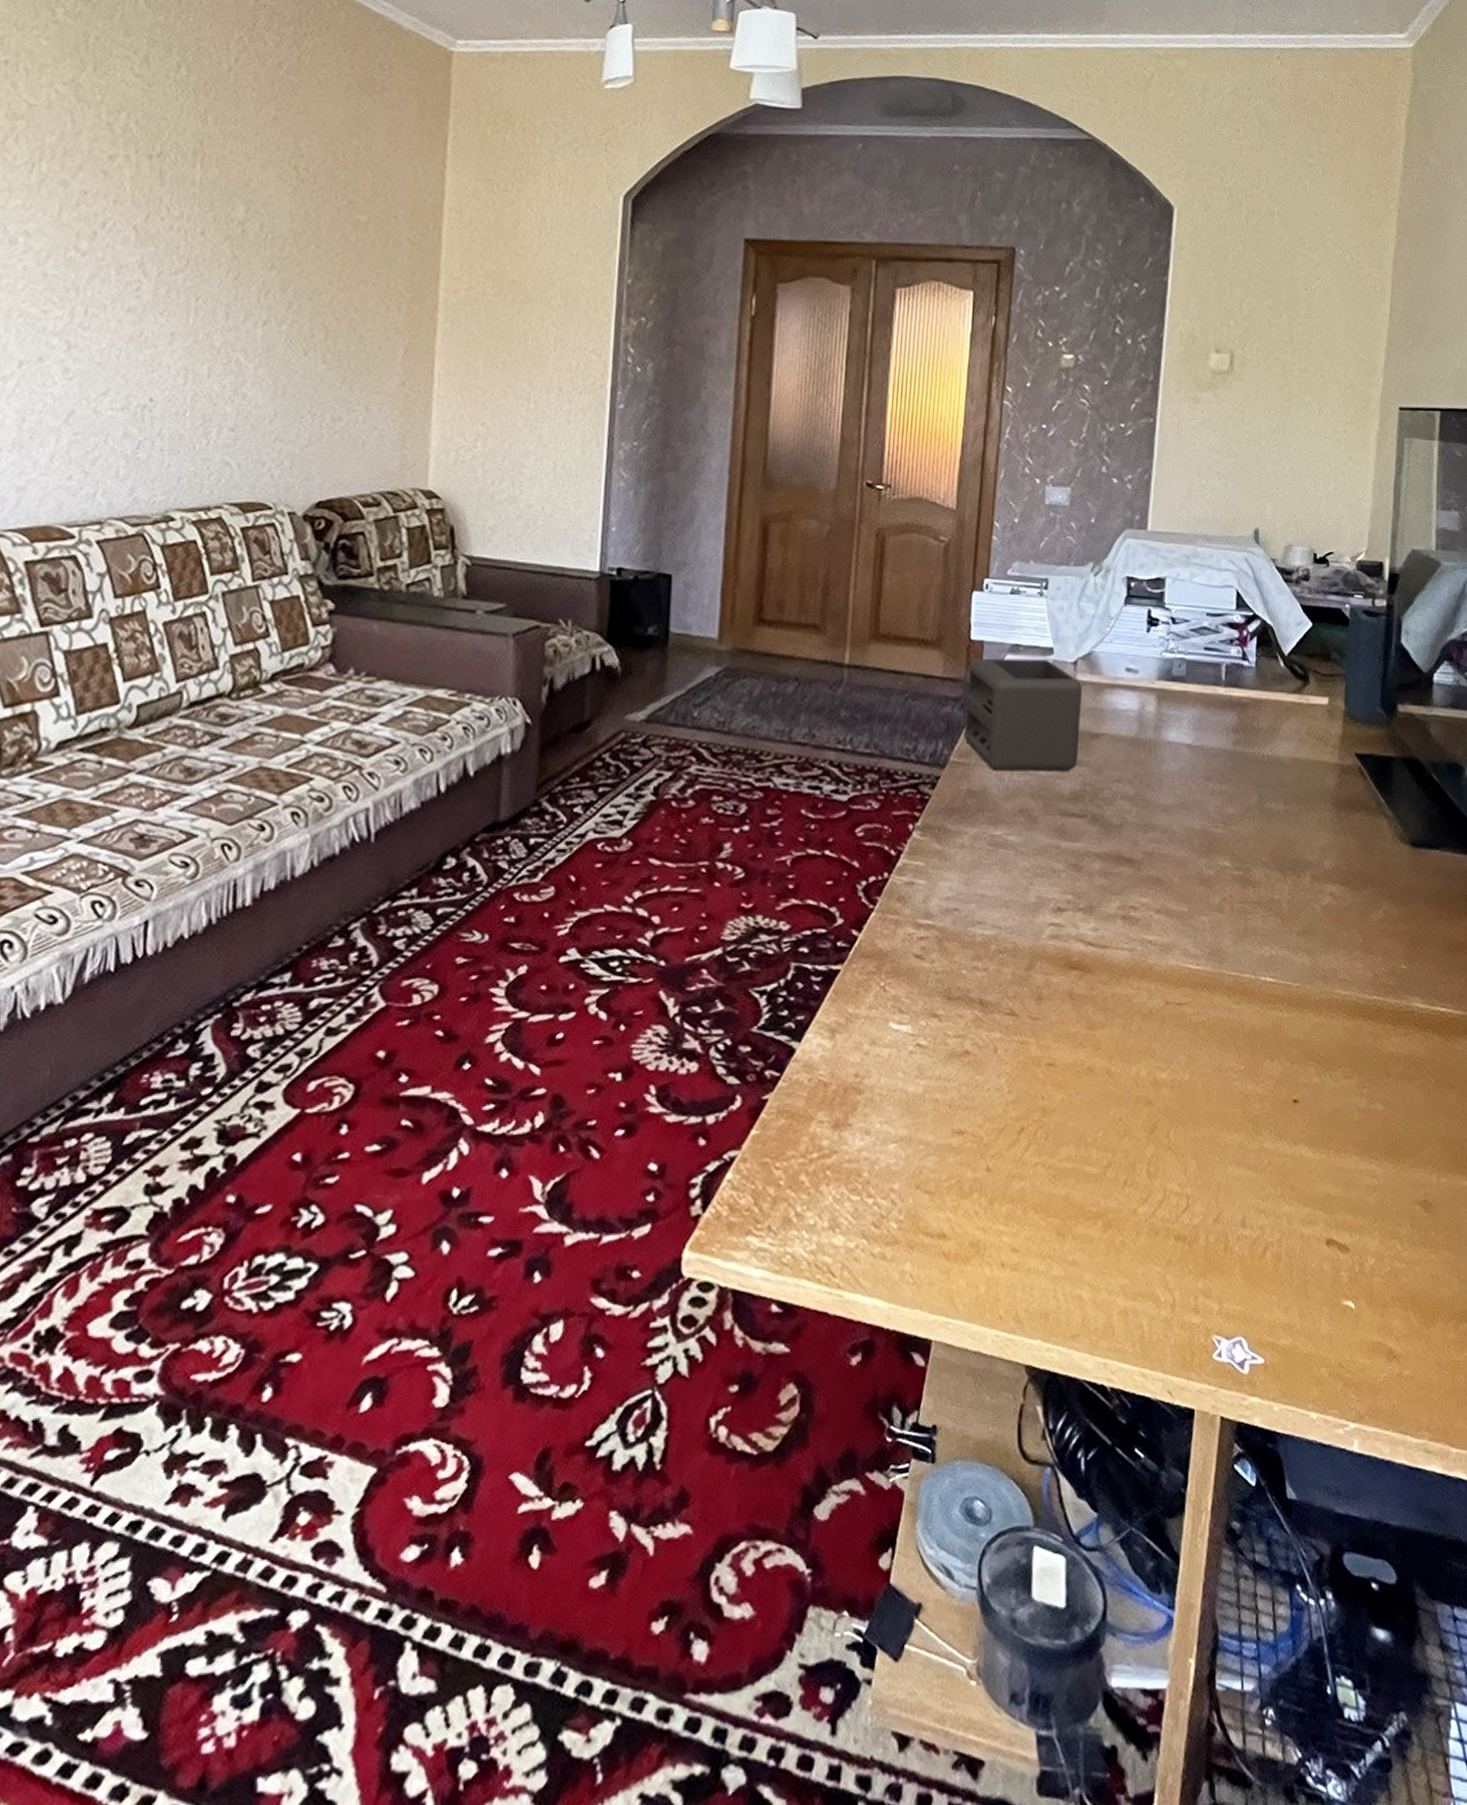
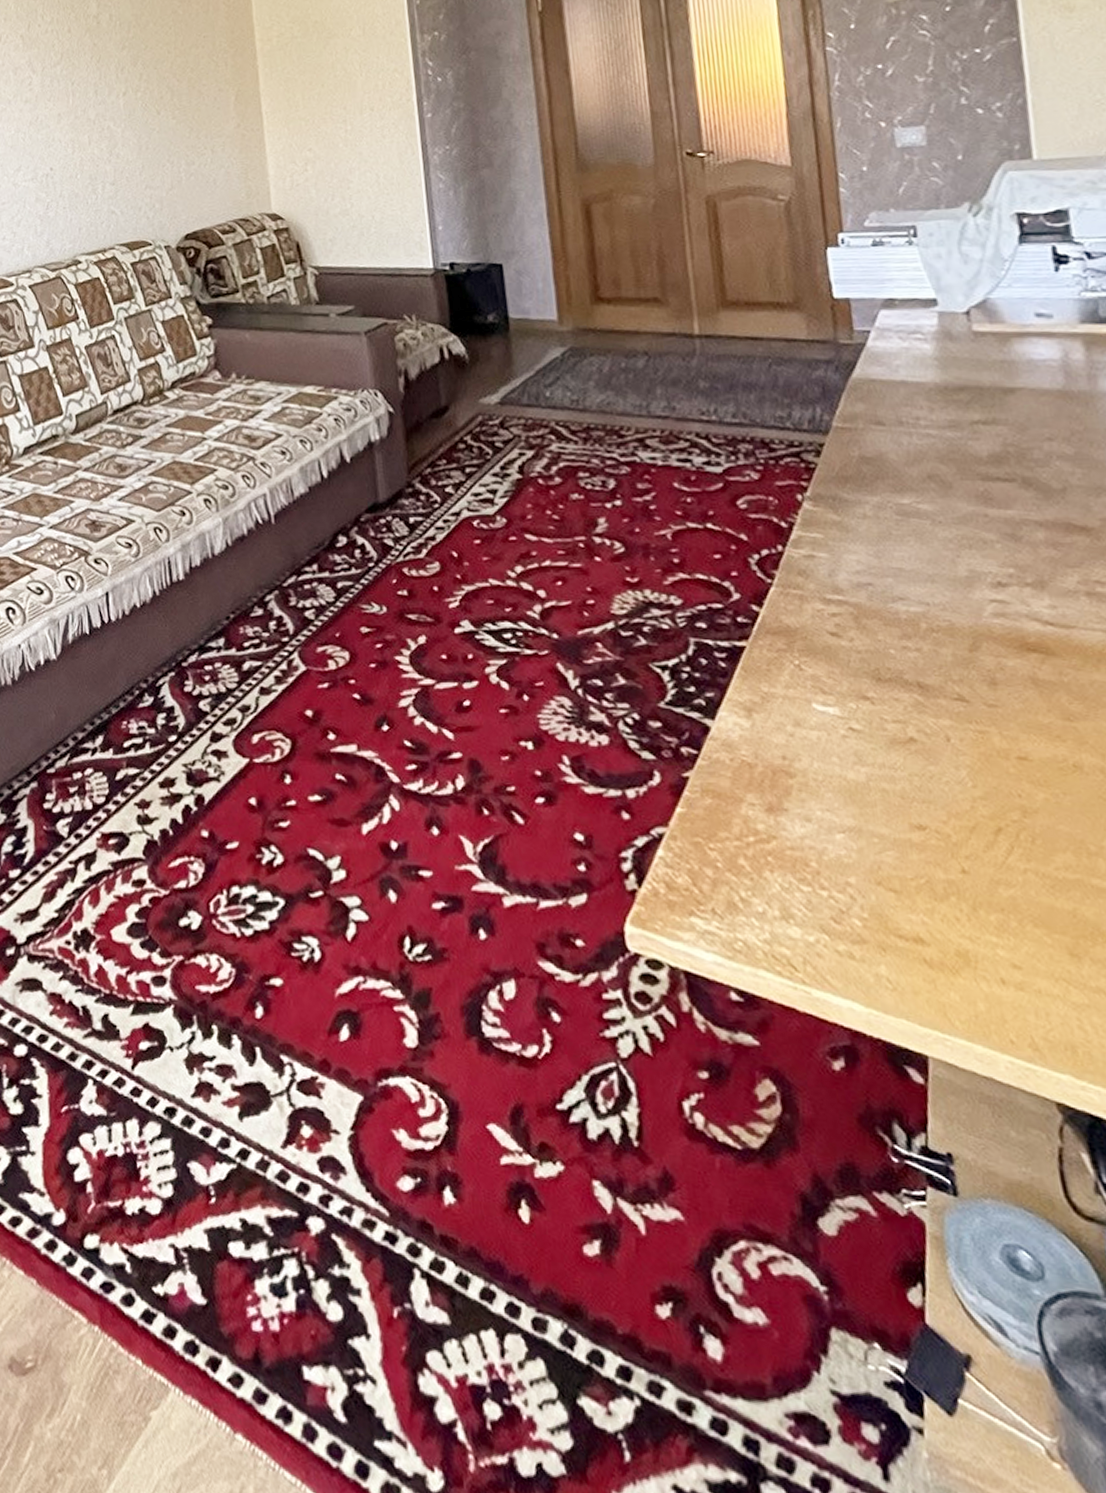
desk organizer: present [964,658,1083,771] -> none [836,312,992,435]

